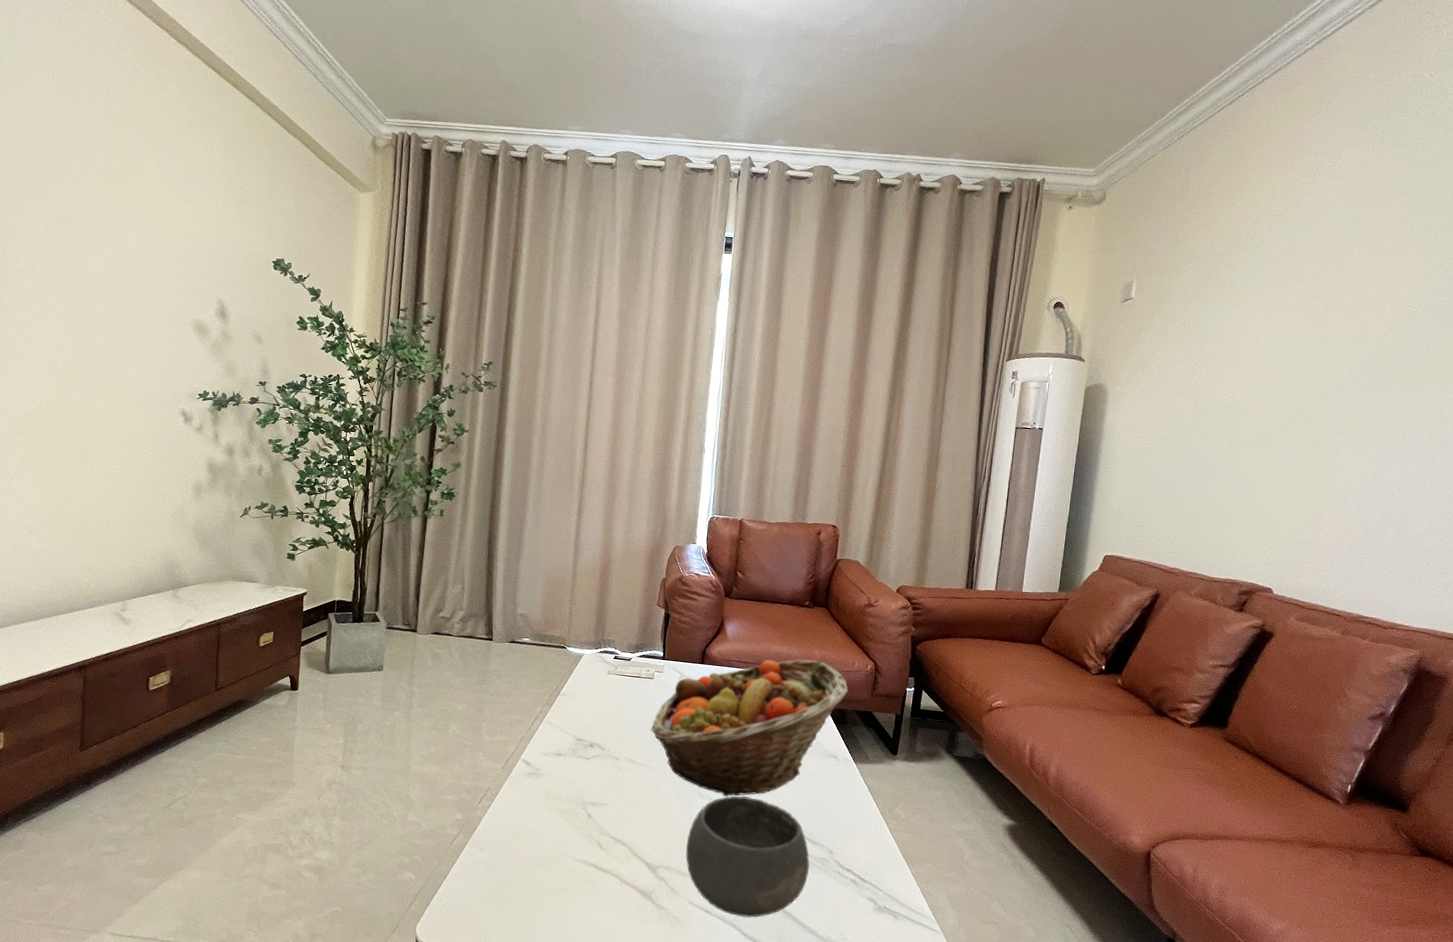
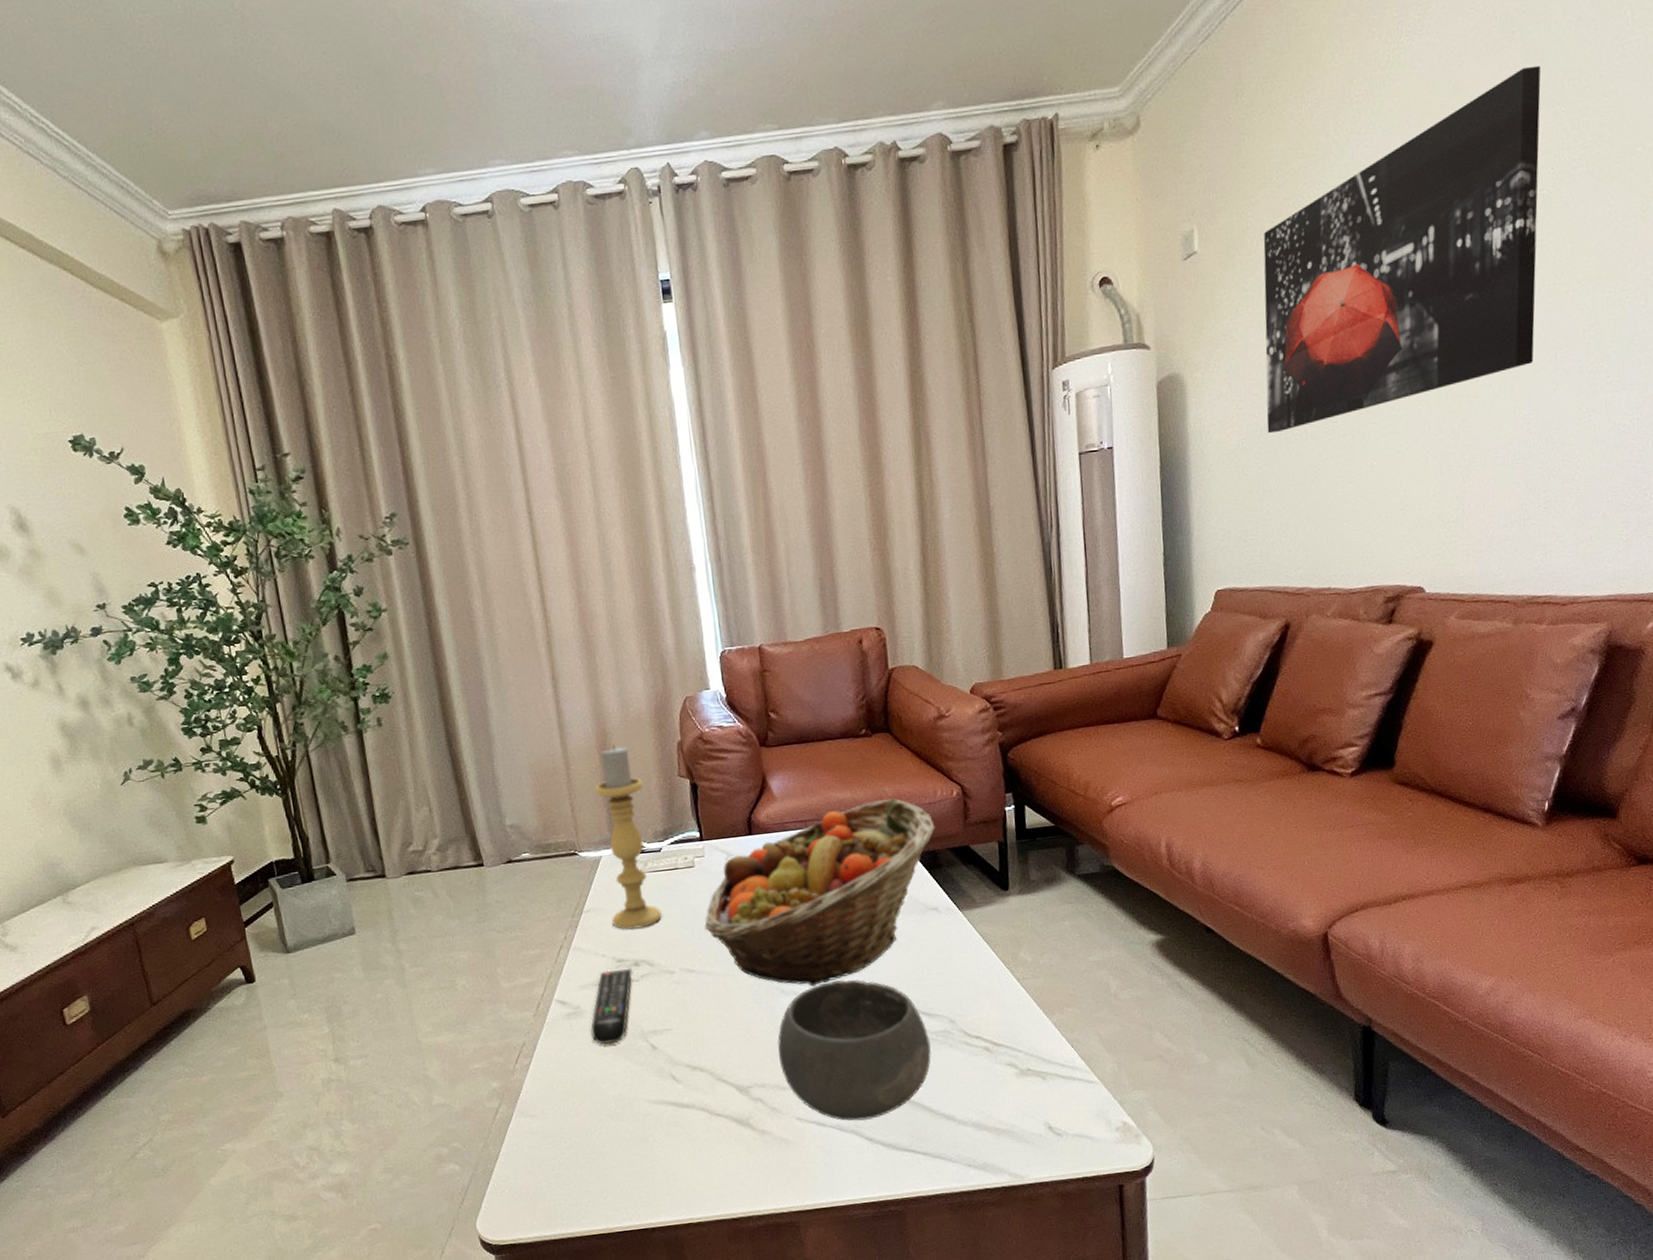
remote control: none [543,745,587,805] -> present [590,969,633,1044]
candle holder: none [580,570,629,718] -> present [594,745,663,930]
wall art: none [1166,215,1420,445] -> present [1263,65,1541,433]

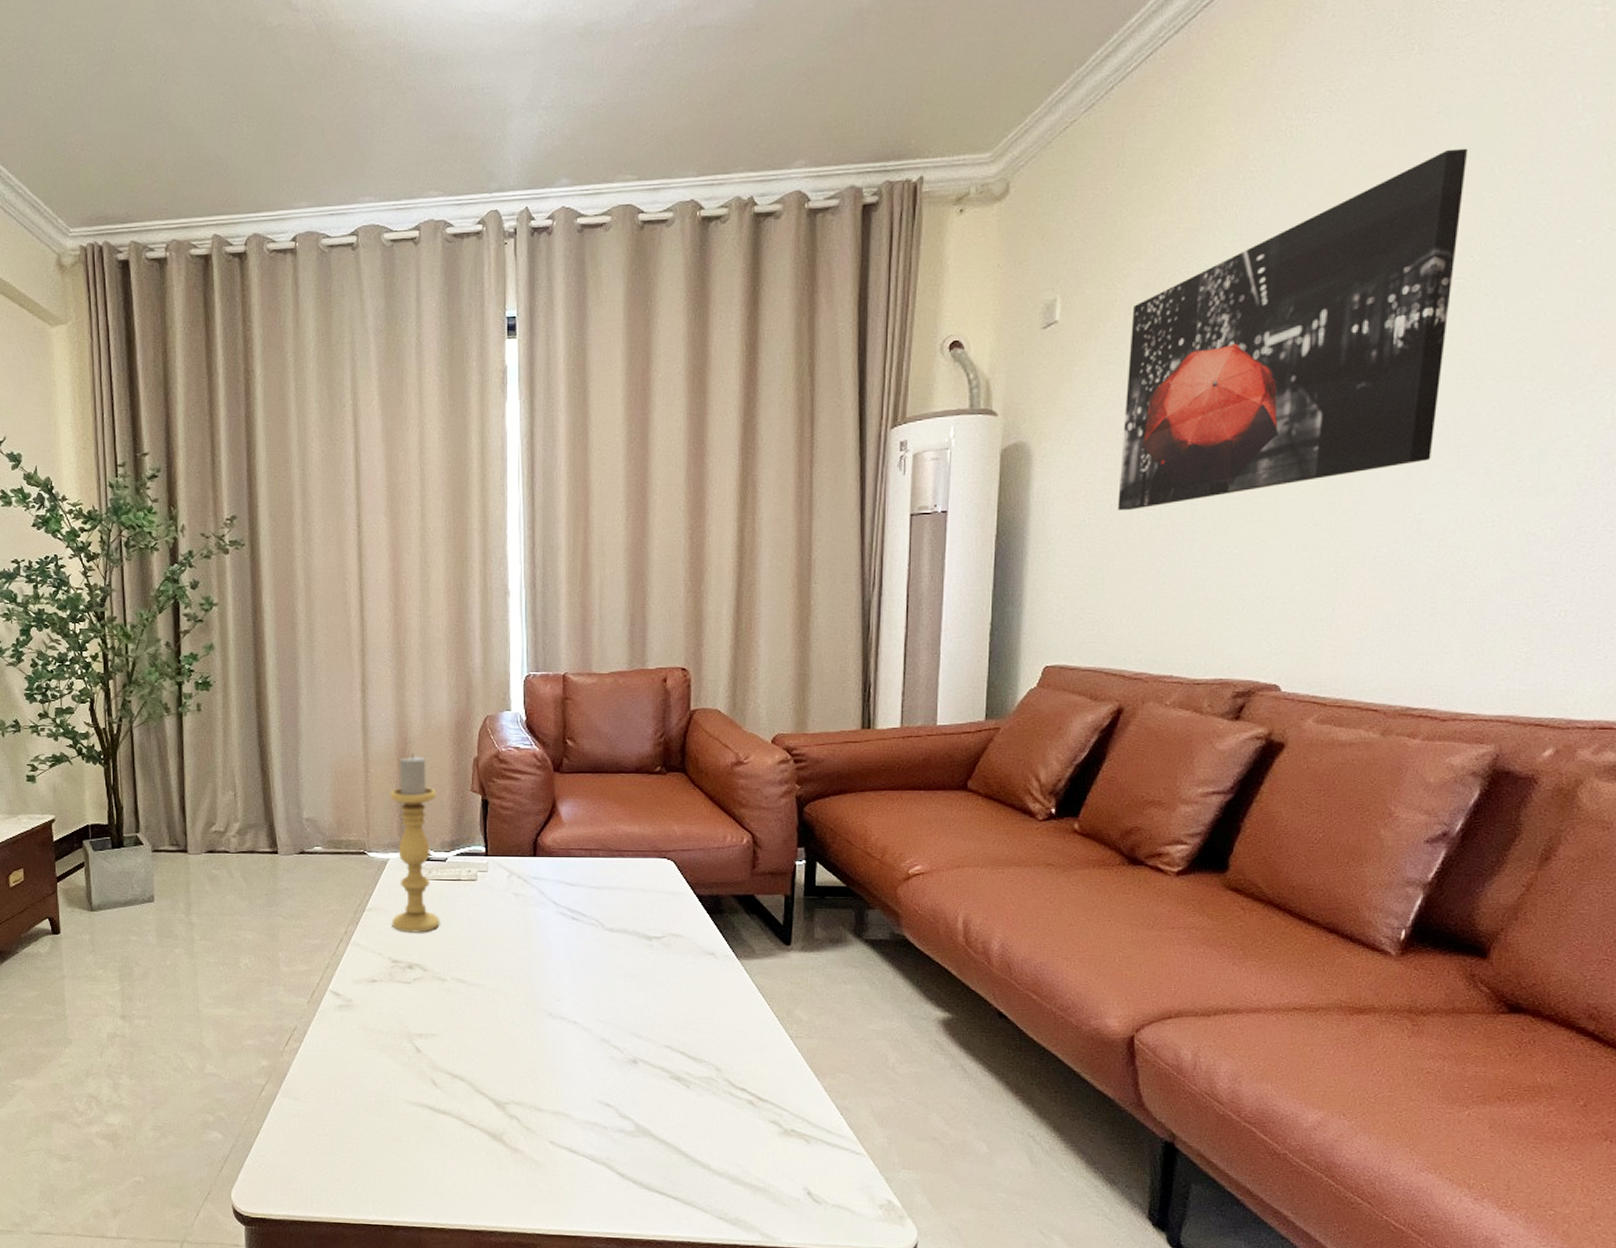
remote control: present [590,969,633,1044] -> none [360,969,407,1041]
fruit basket: present [705,798,936,987] -> none [480,838,722,1014]
bowl: present [777,979,932,1121] -> none [538,1011,694,1155]

